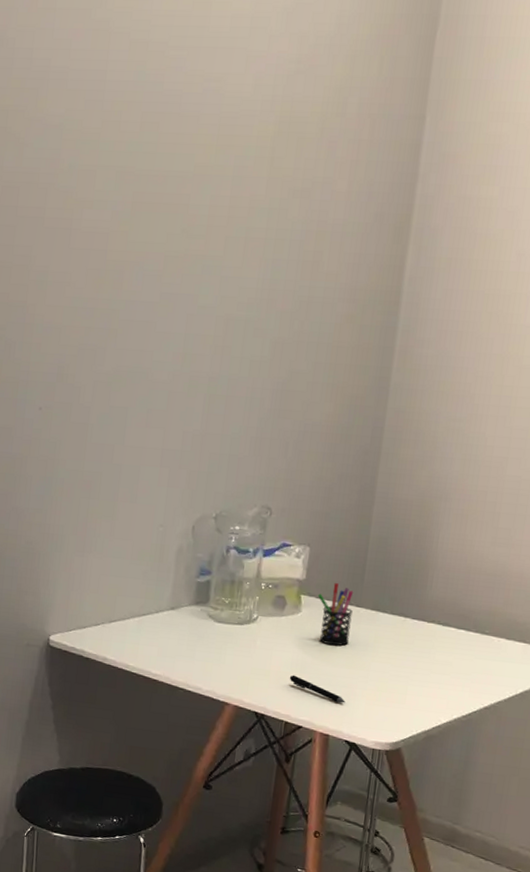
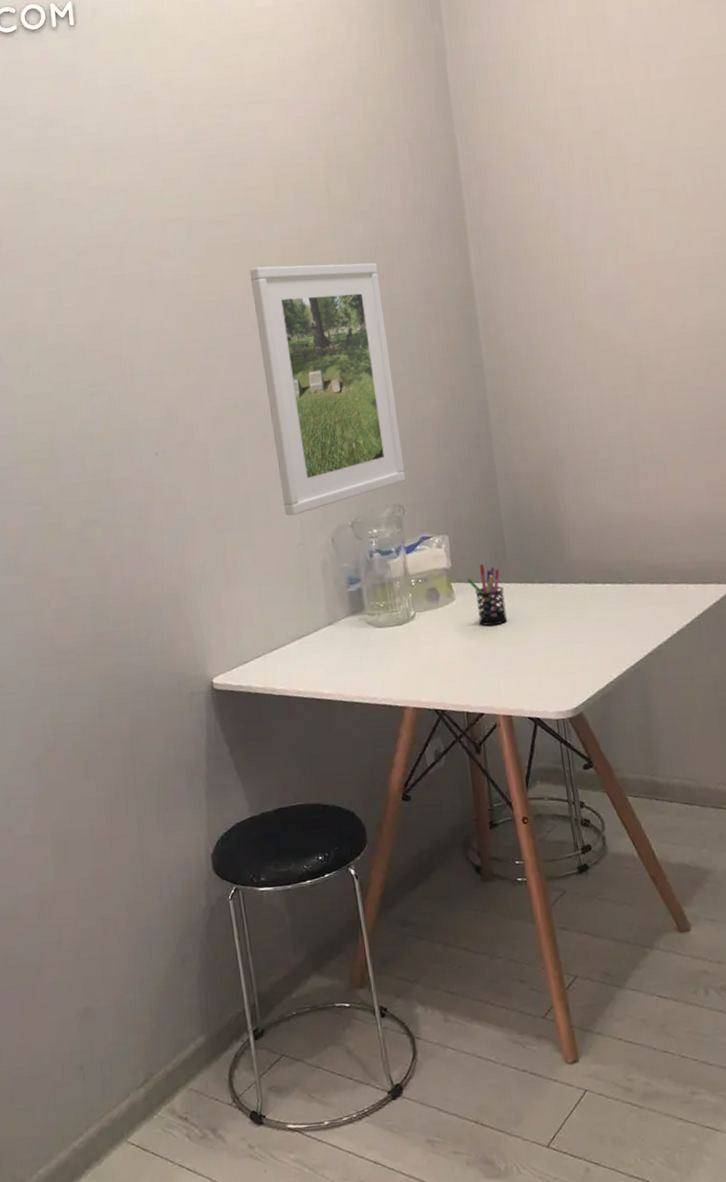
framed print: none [152,232,305,497] -> present [249,262,406,516]
pen: present [289,675,345,703] -> none [459,663,519,681]

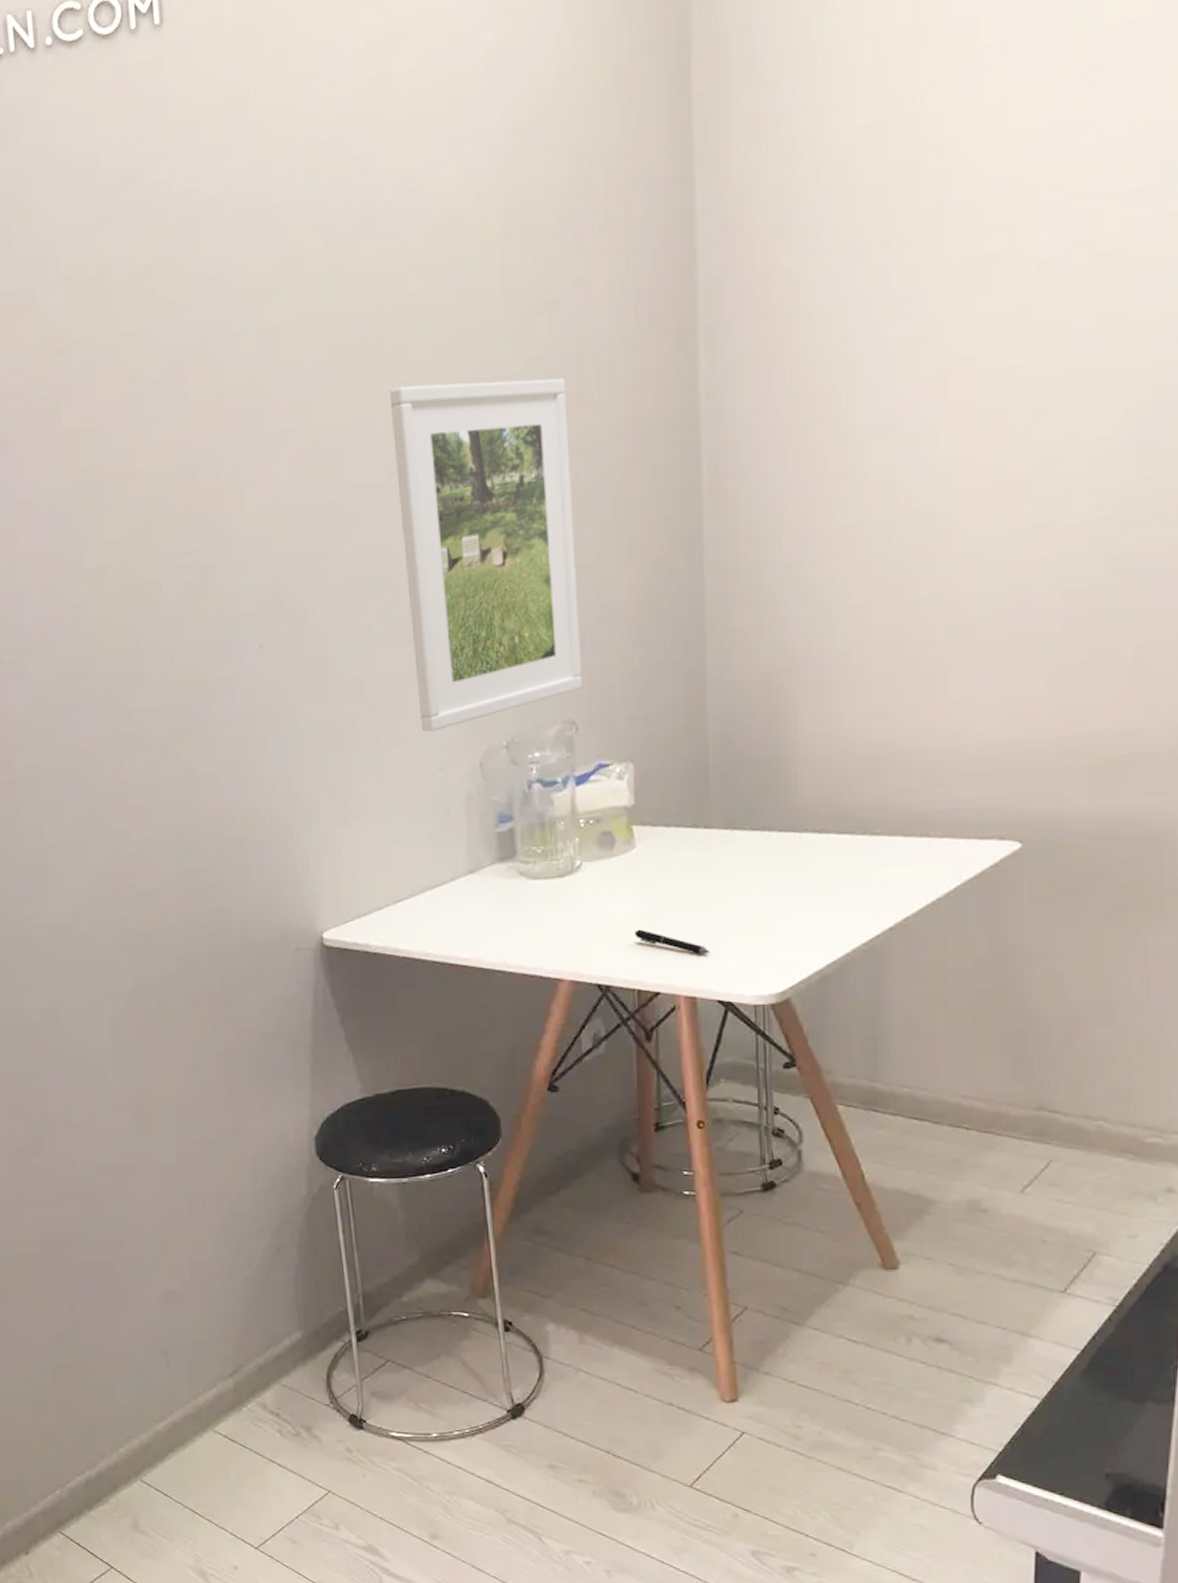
pen: none [459,663,519,681] -> present [634,929,710,955]
pen holder: present [467,564,507,626] -> none [654,803,702,884]

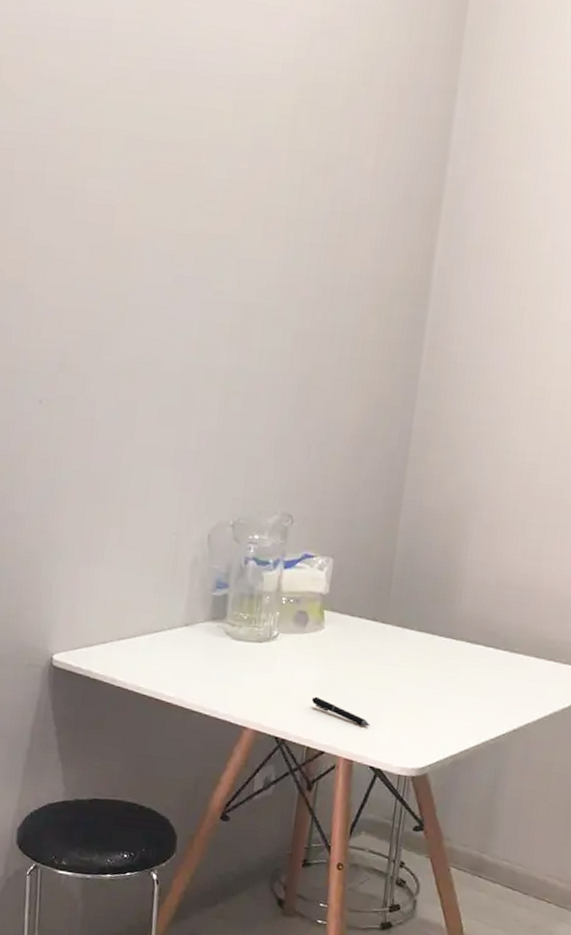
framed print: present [389,378,583,732] -> none [164,207,329,502]

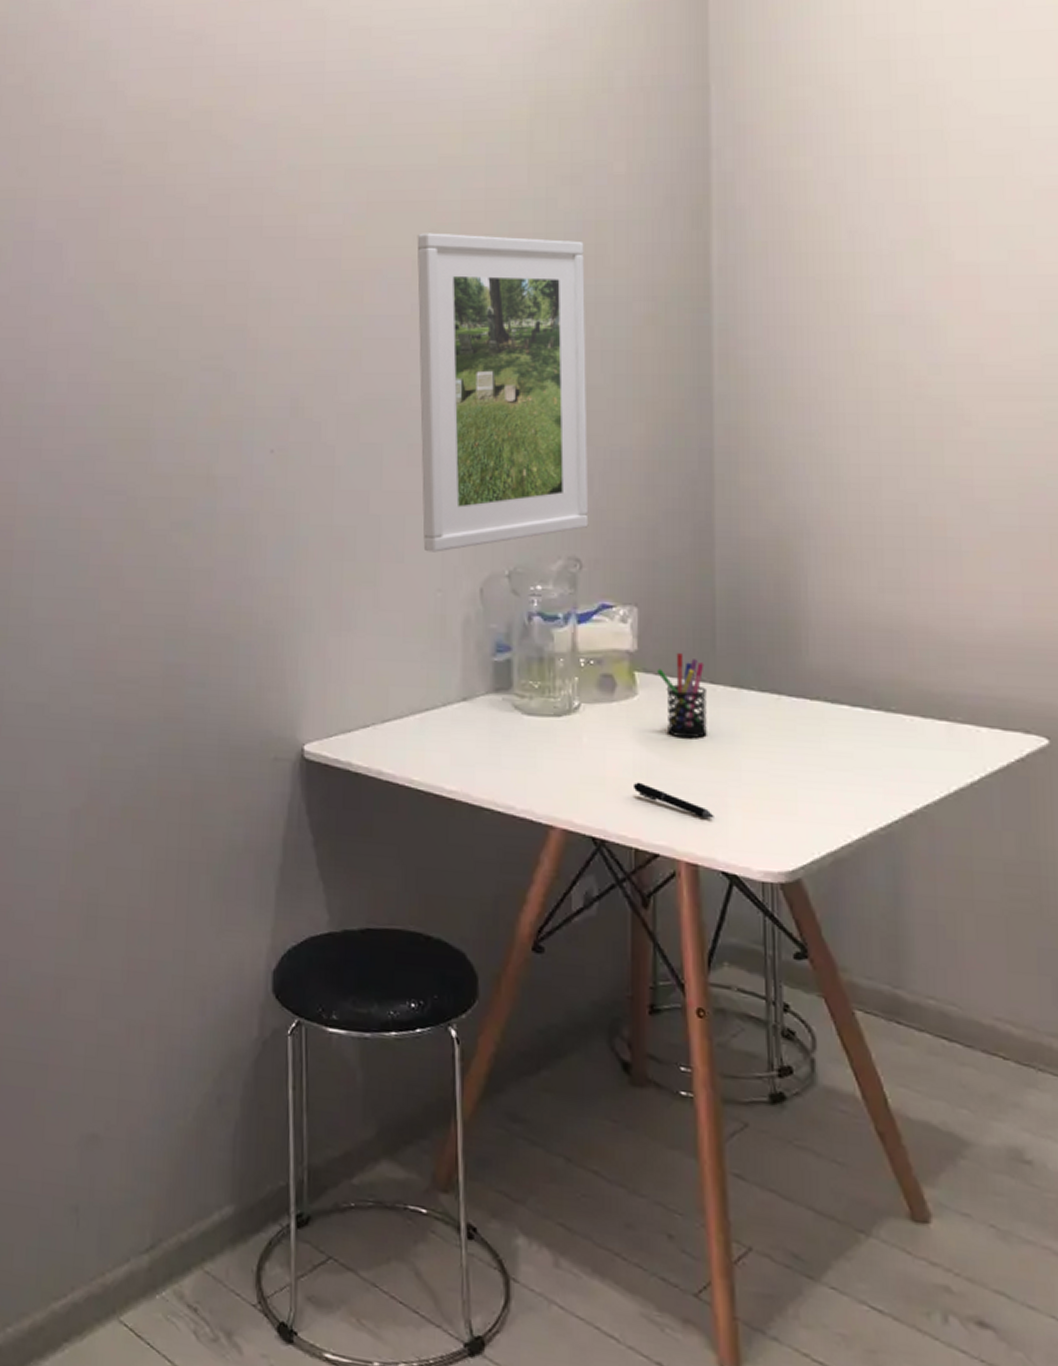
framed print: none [164,207,329,502] -> present [417,233,589,552]
pen holder: none [342,597,379,666] -> present [657,653,707,739]

